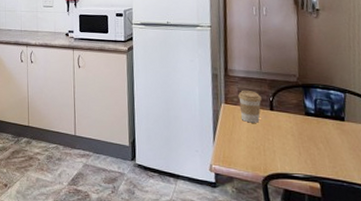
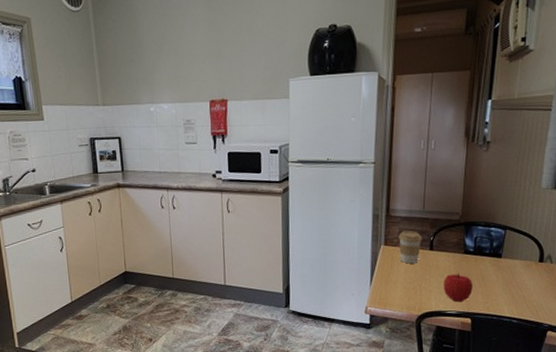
fruit: none [286,134,318,166] -> present [443,273,473,303]

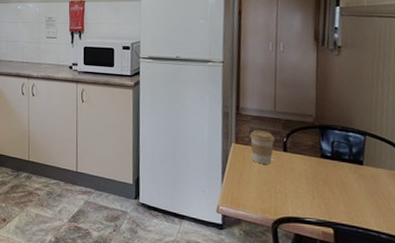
fruit: present [443,273,473,303] -> none [299,177,333,210]

